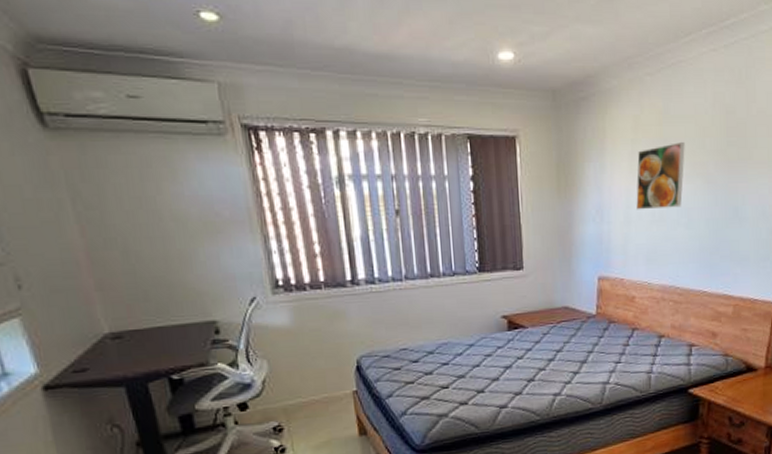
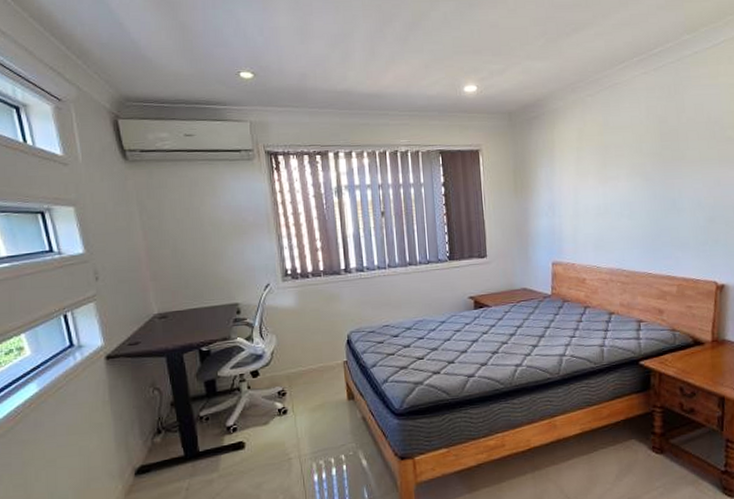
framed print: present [636,142,685,210] -> none [582,148,624,205]

